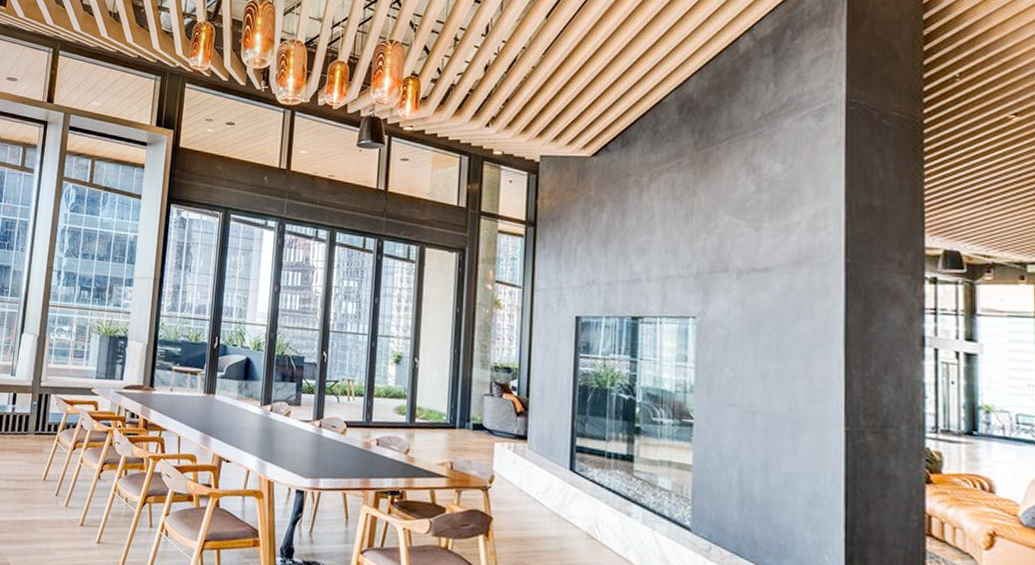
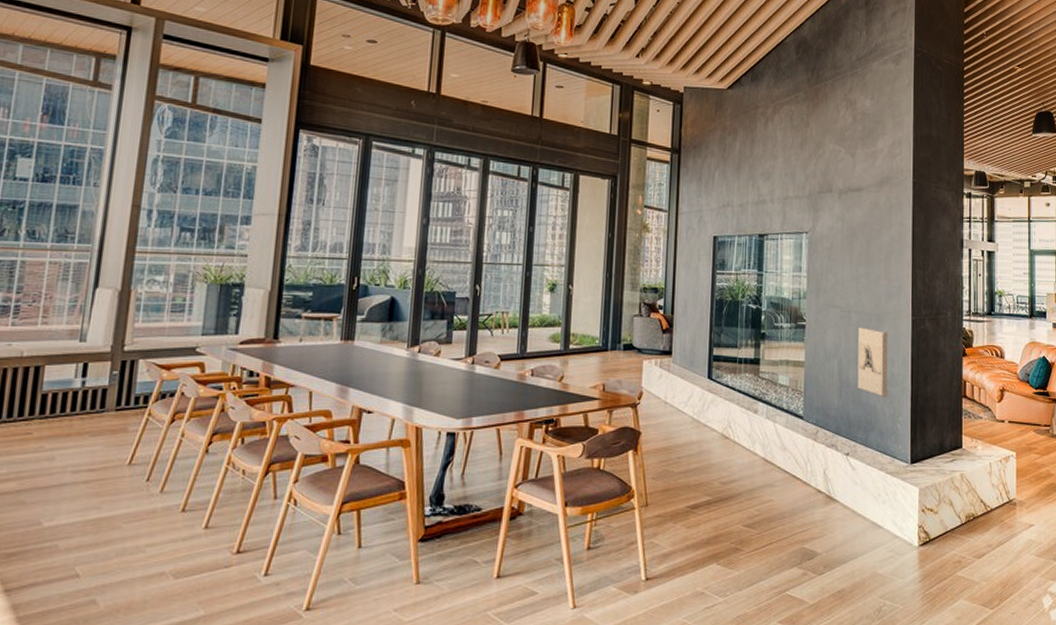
wall sculpture: none [765,432,810,521] -> present [857,327,888,397]

